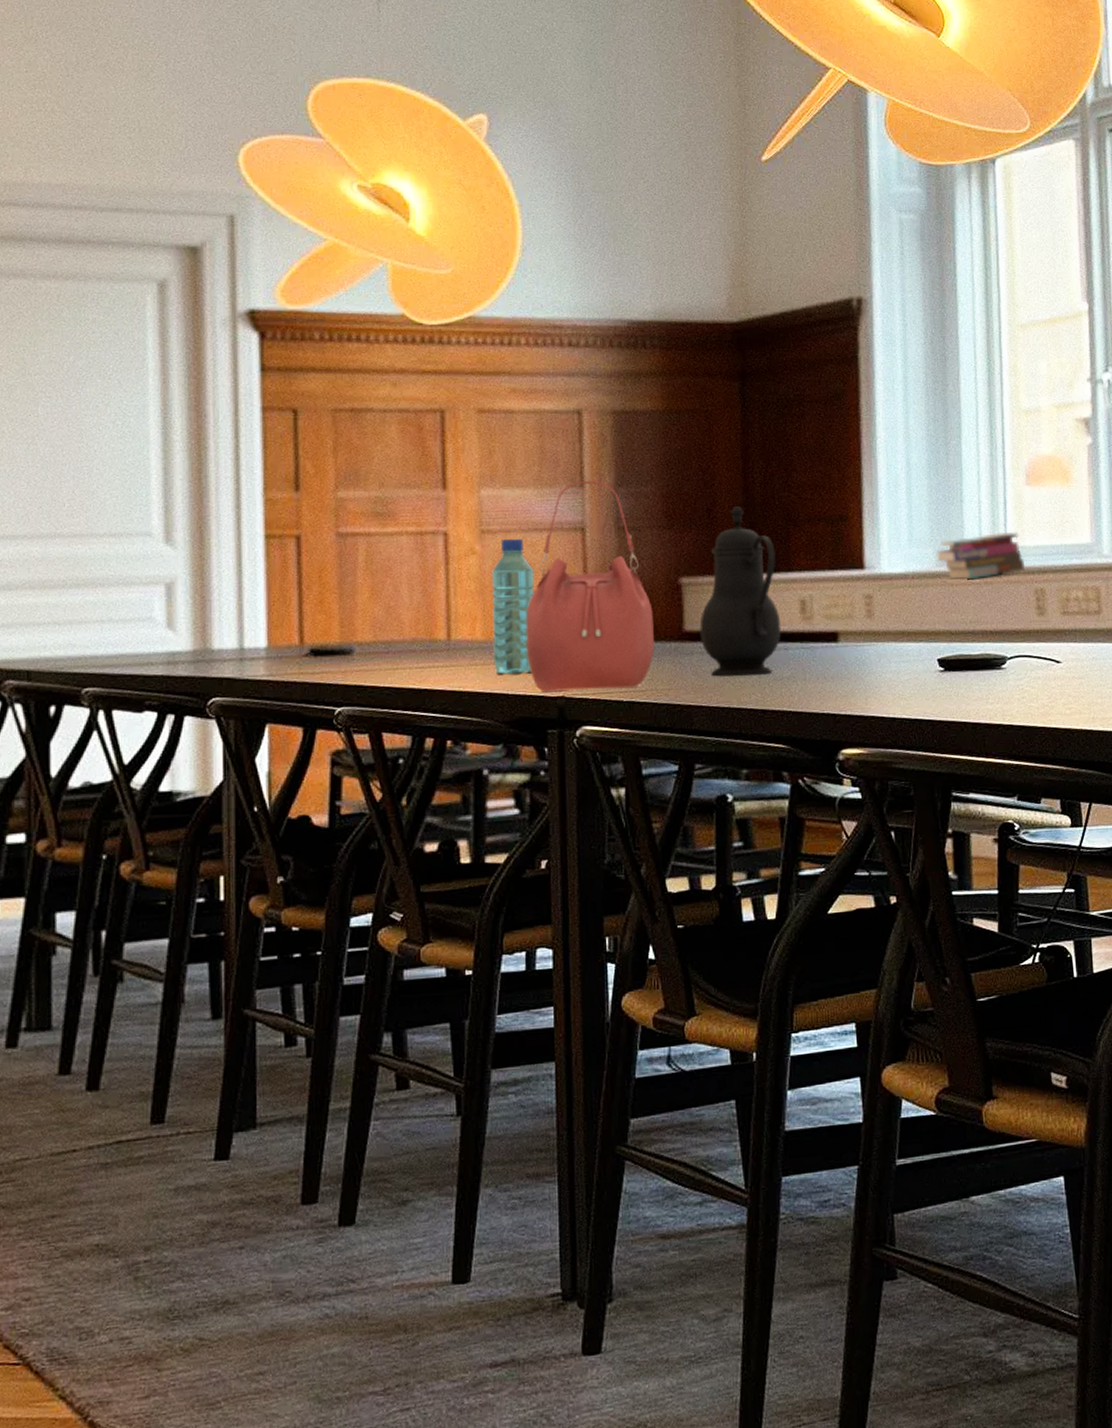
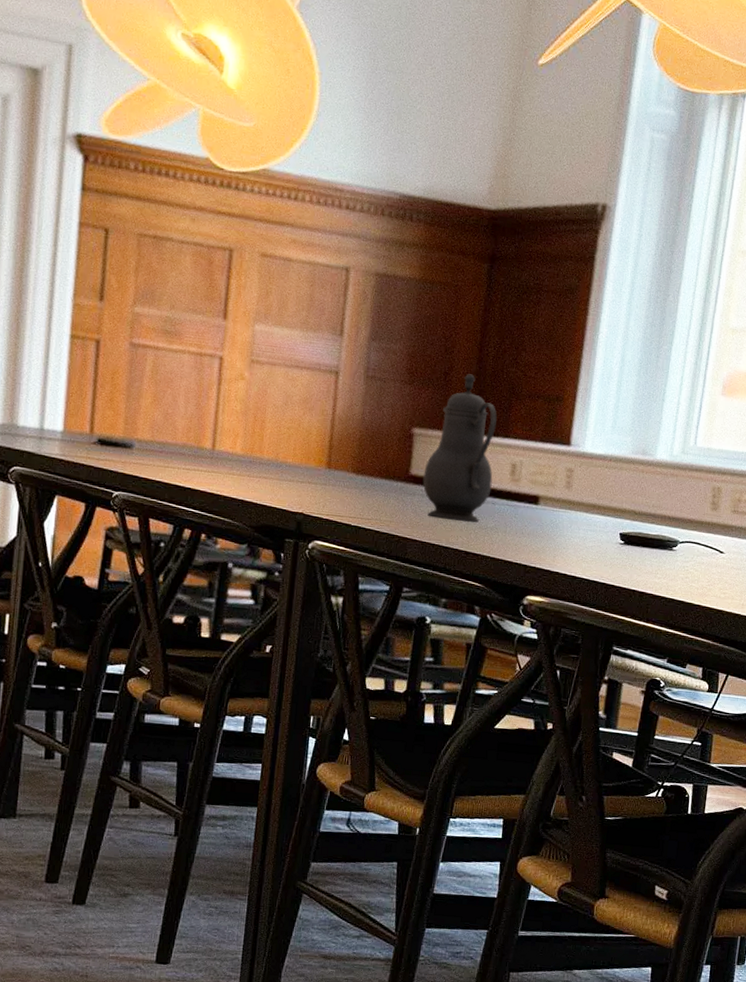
water bottle: present [491,539,535,676] -> none [248,371,292,490]
handbag: present [525,480,654,693] -> none [276,330,387,516]
books: present [936,531,1026,580] -> none [633,431,708,471]

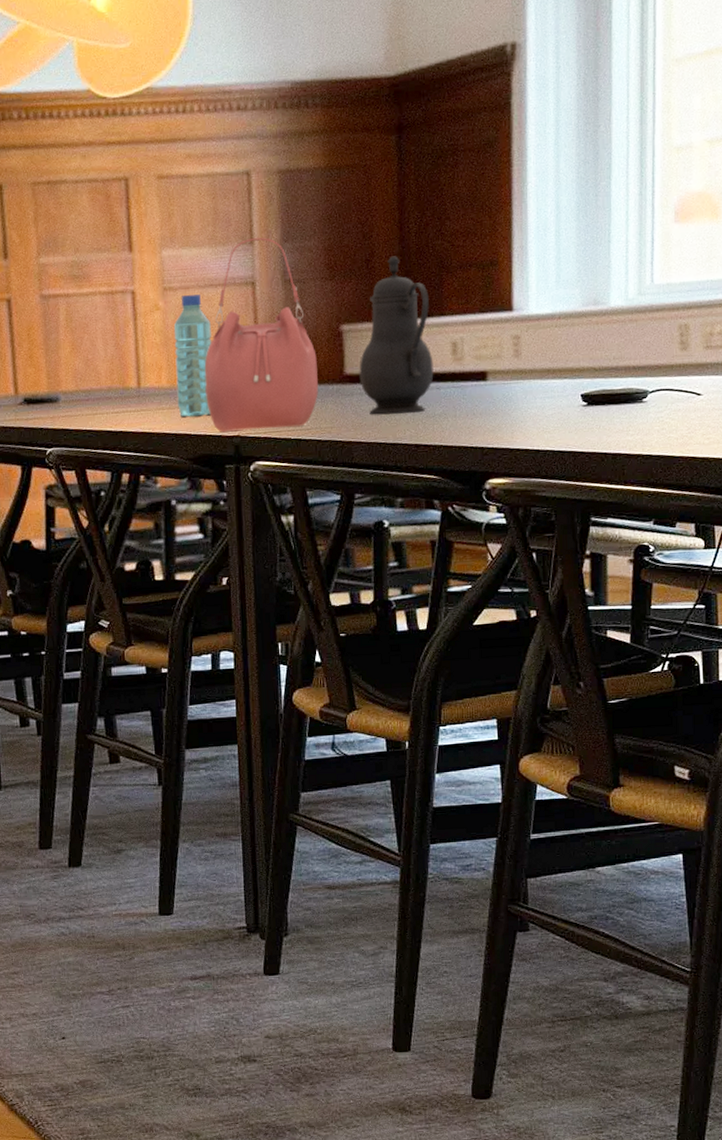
water bottle: none [248,371,292,490] -> present [173,294,212,418]
handbag: none [276,330,387,516] -> present [204,237,318,432]

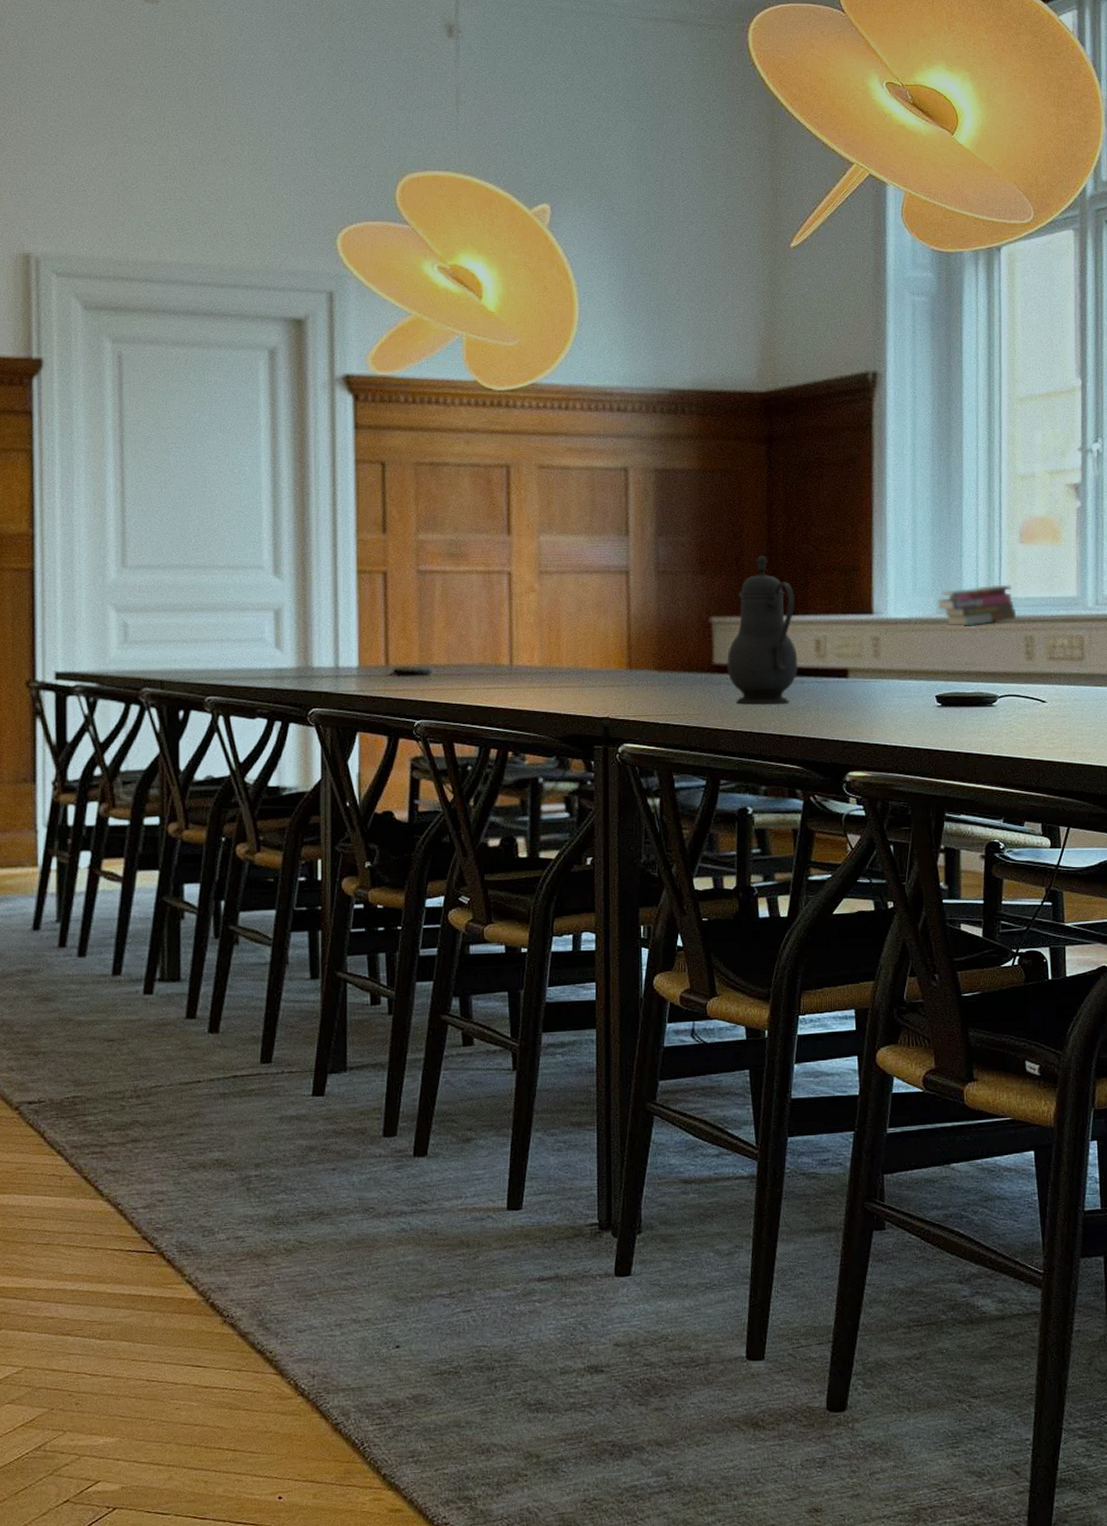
water bottle: present [173,294,212,418] -> none [548,580,585,698]
handbag: present [204,237,318,432] -> none [577,529,687,714]
books: none [583,269,671,319] -> present [937,584,1017,626]

